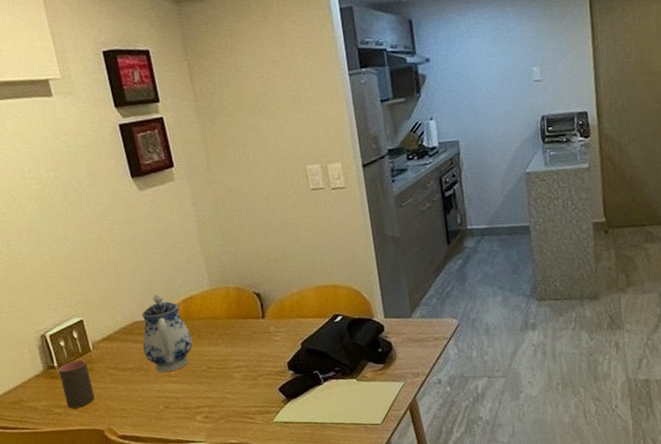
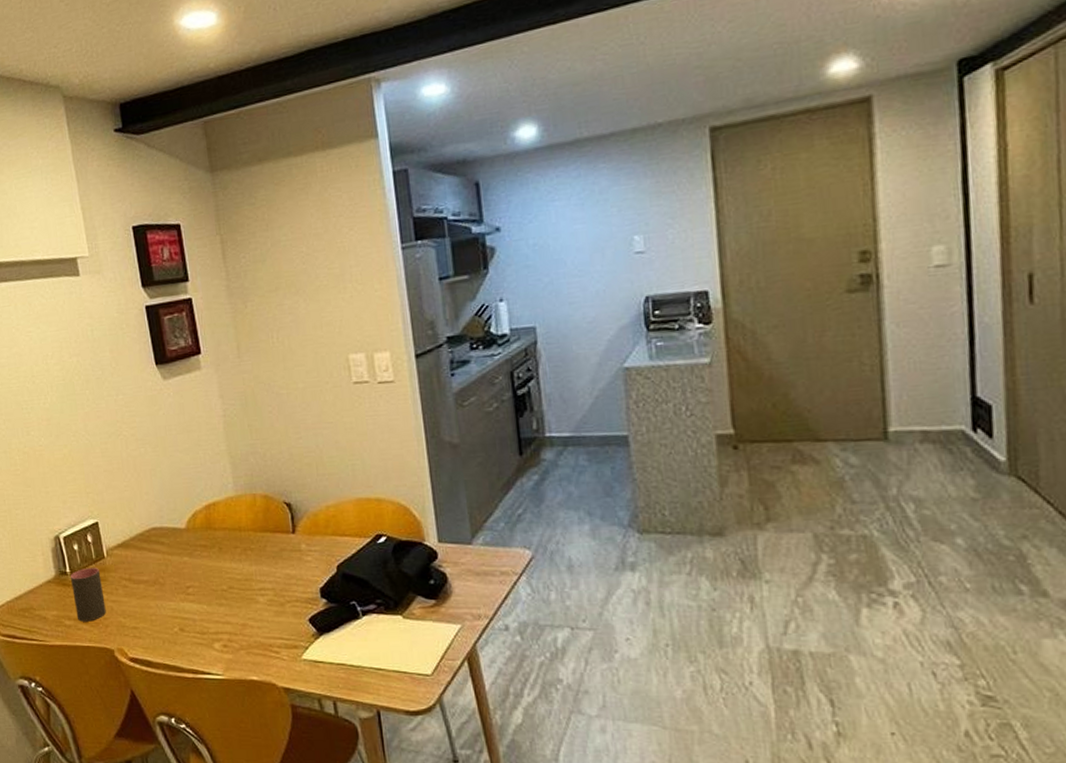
teapot: present [141,293,193,373] -> none [159,497,214,589]

